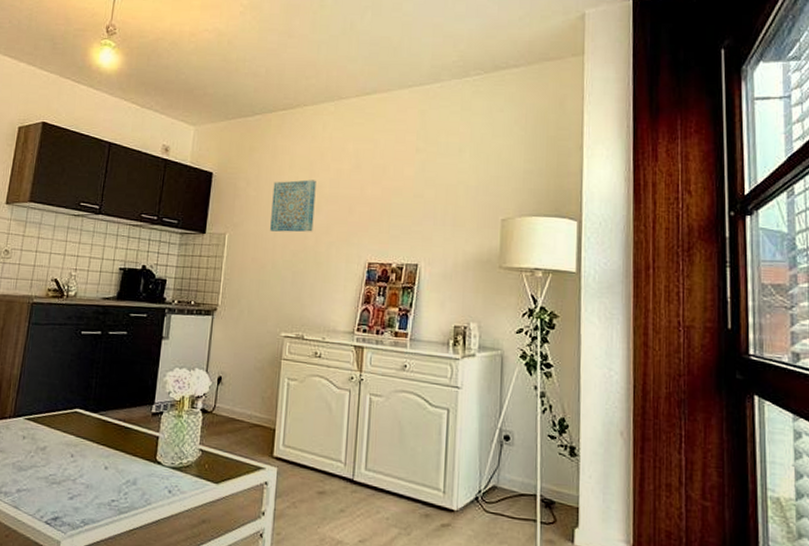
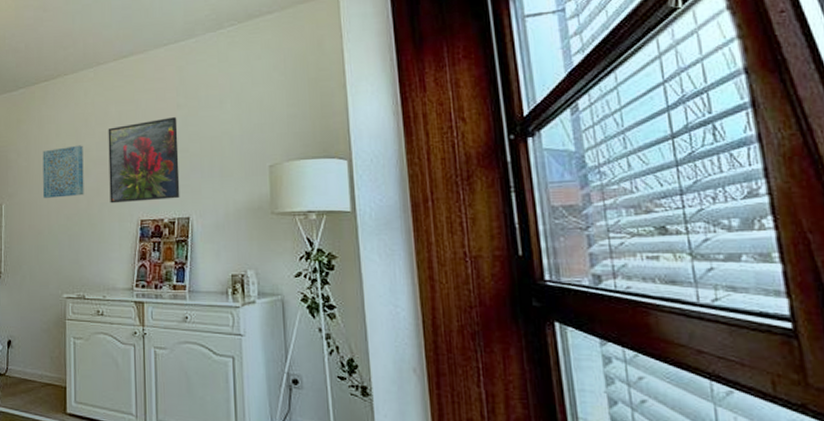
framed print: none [339,161,415,244] -> present [108,117,180,204]

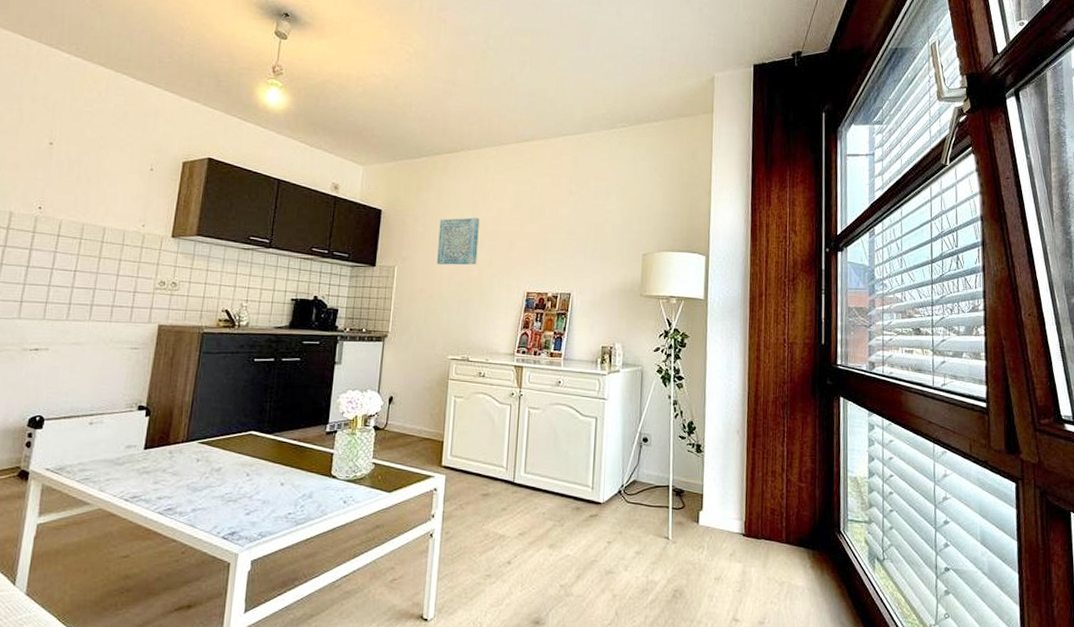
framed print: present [108,117,180,204] -> none [500,202,568,276]

